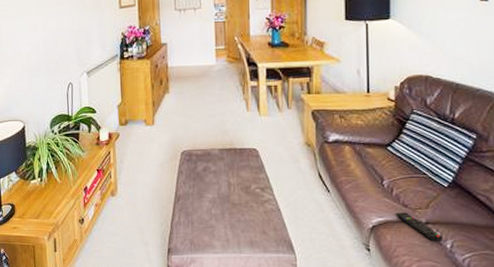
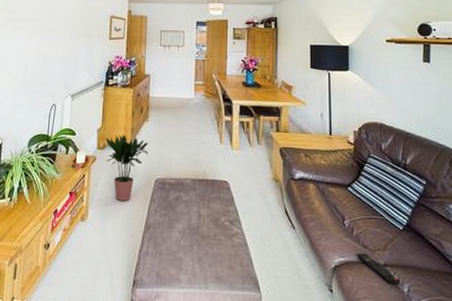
potted plant: none [127,108,172,175] -> present [106,134,149,201]

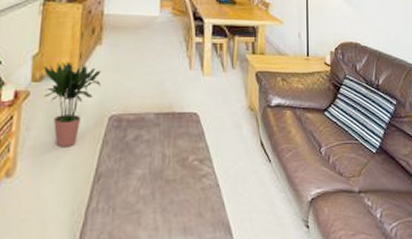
remote control: present [356,253,401,285] -> none [332,181,374,211]

